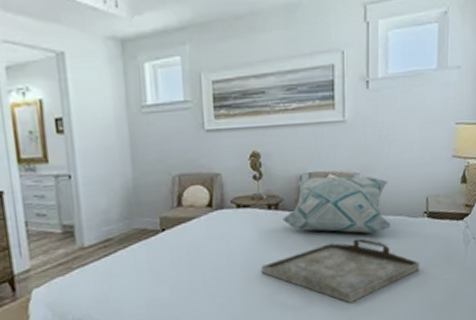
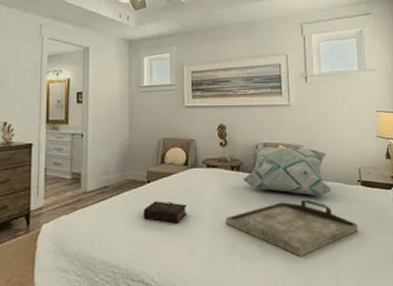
book: none [158,252,213,278] -> present [143,201,186,224]

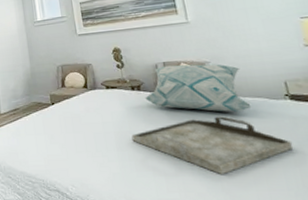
book: present [143,201,186,224] -> none [51,120,92,141]

